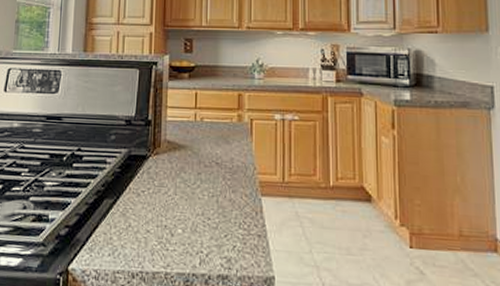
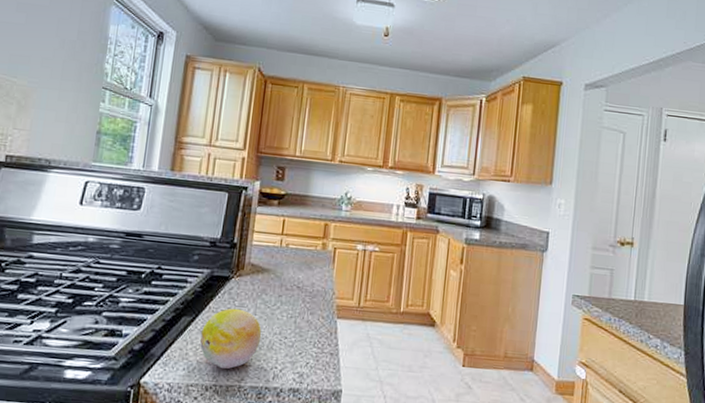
fruit: none [123,188,183,255] -> present [200,308,261,370]

